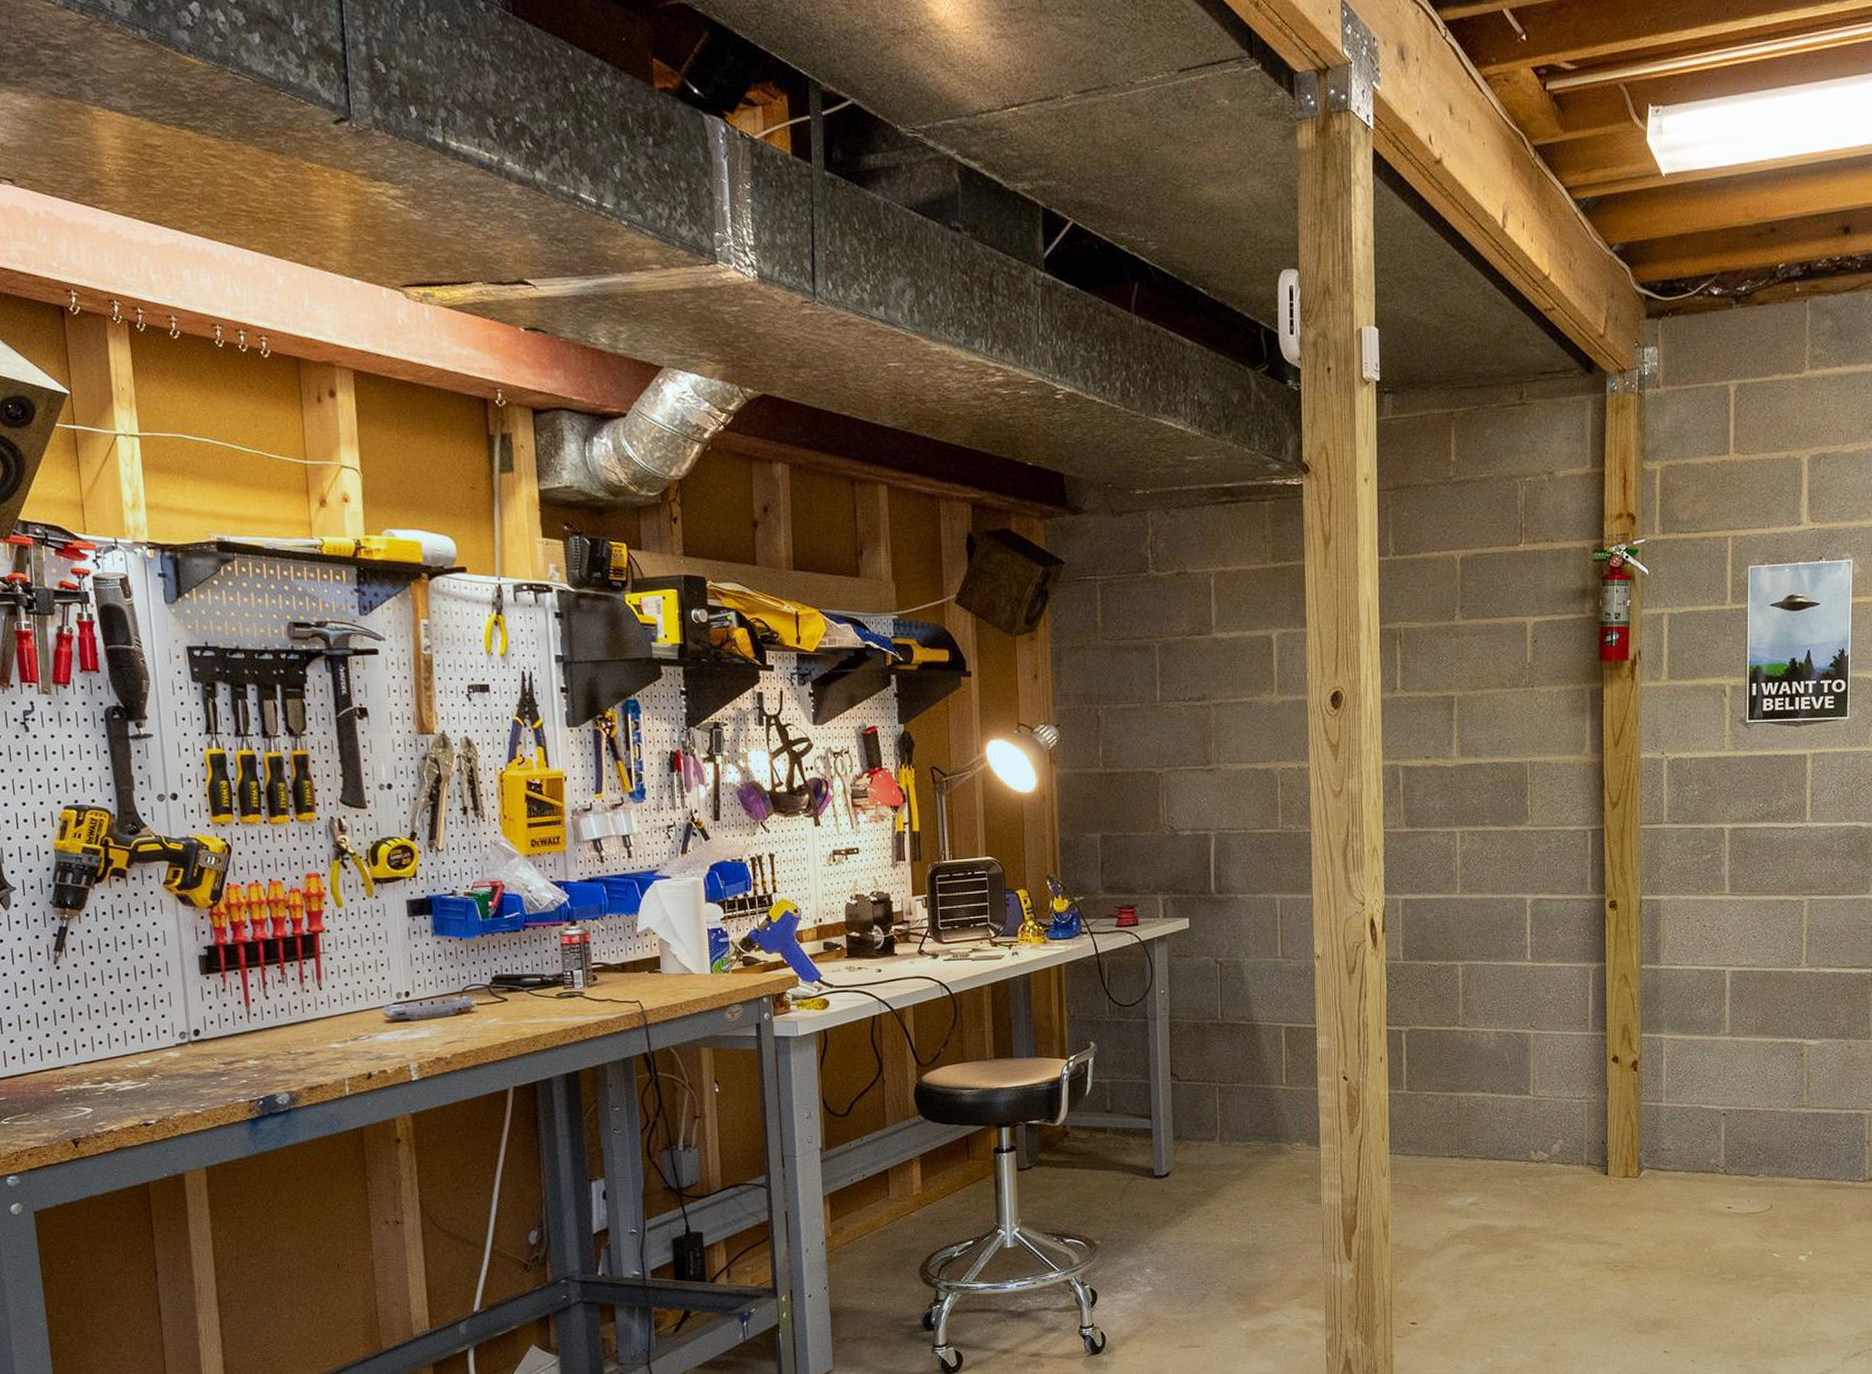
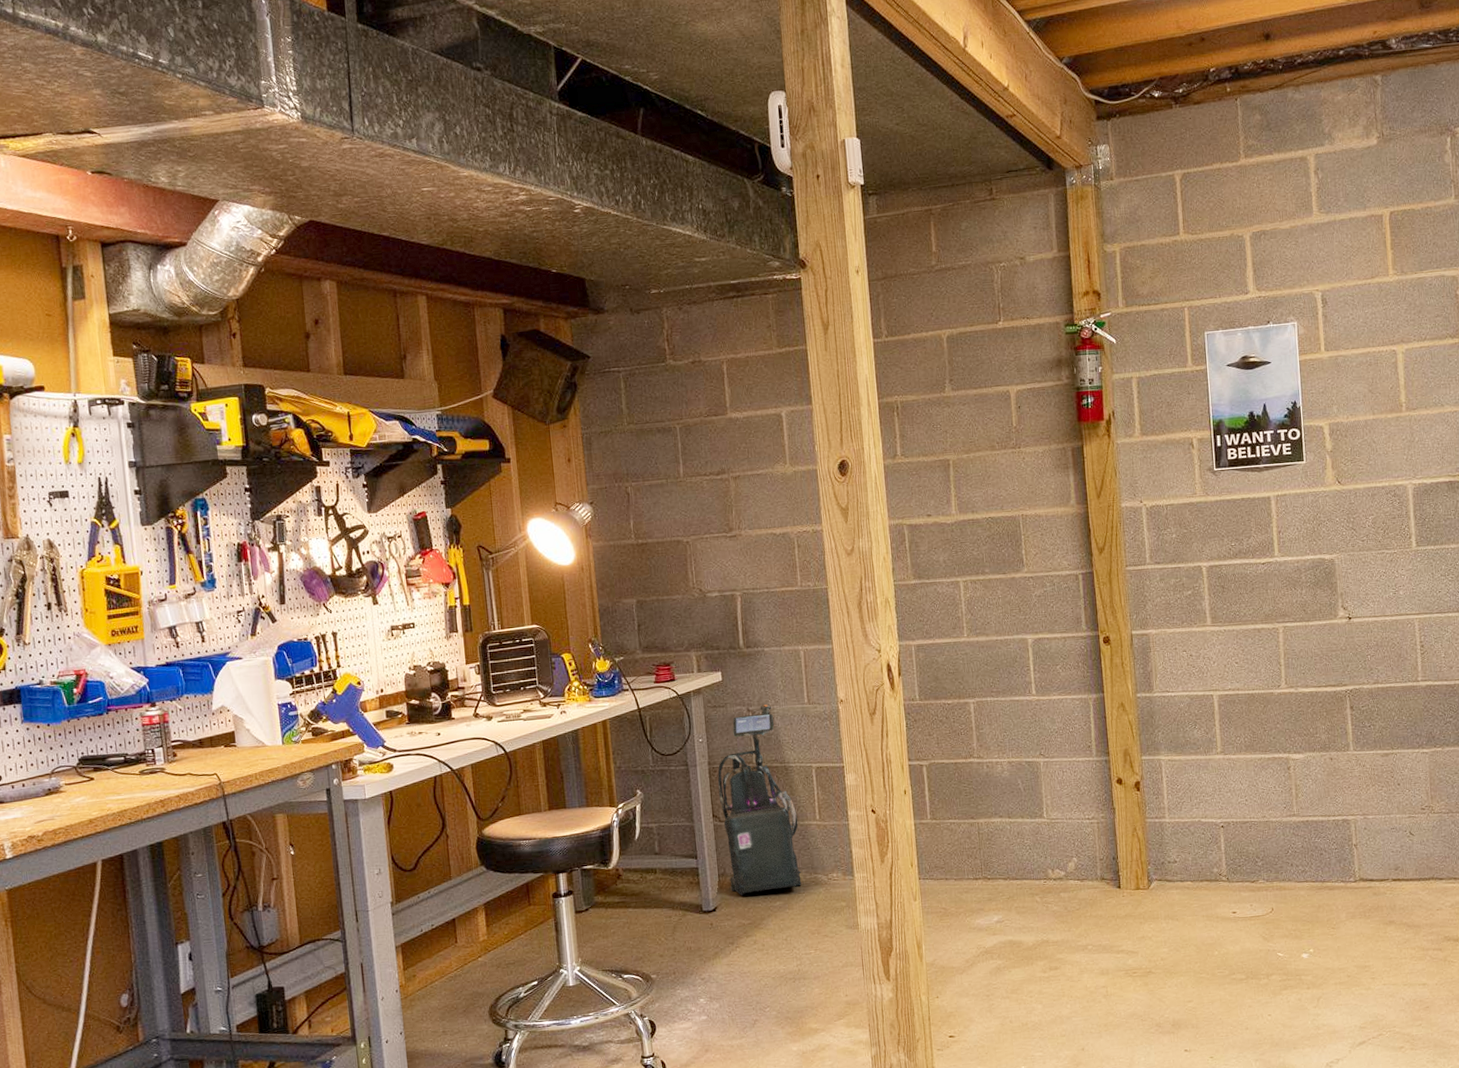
vacuum cleaner: none [1178,956,1263,1161] -> present [717,704,802,896]

